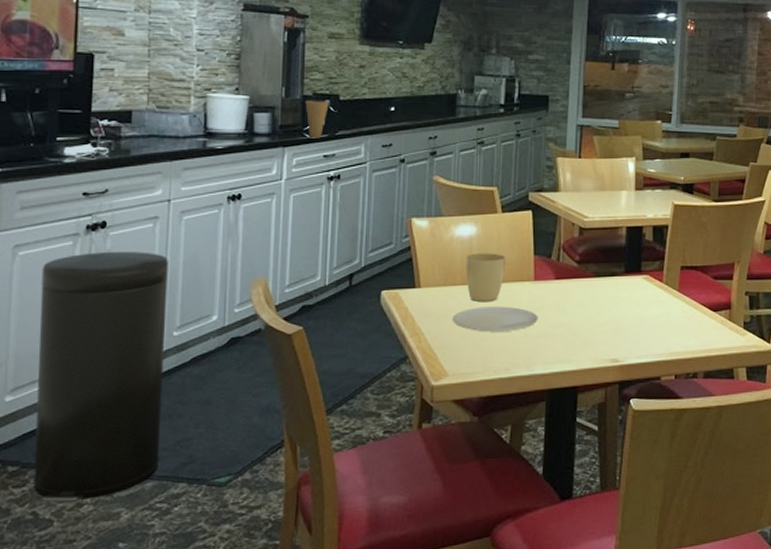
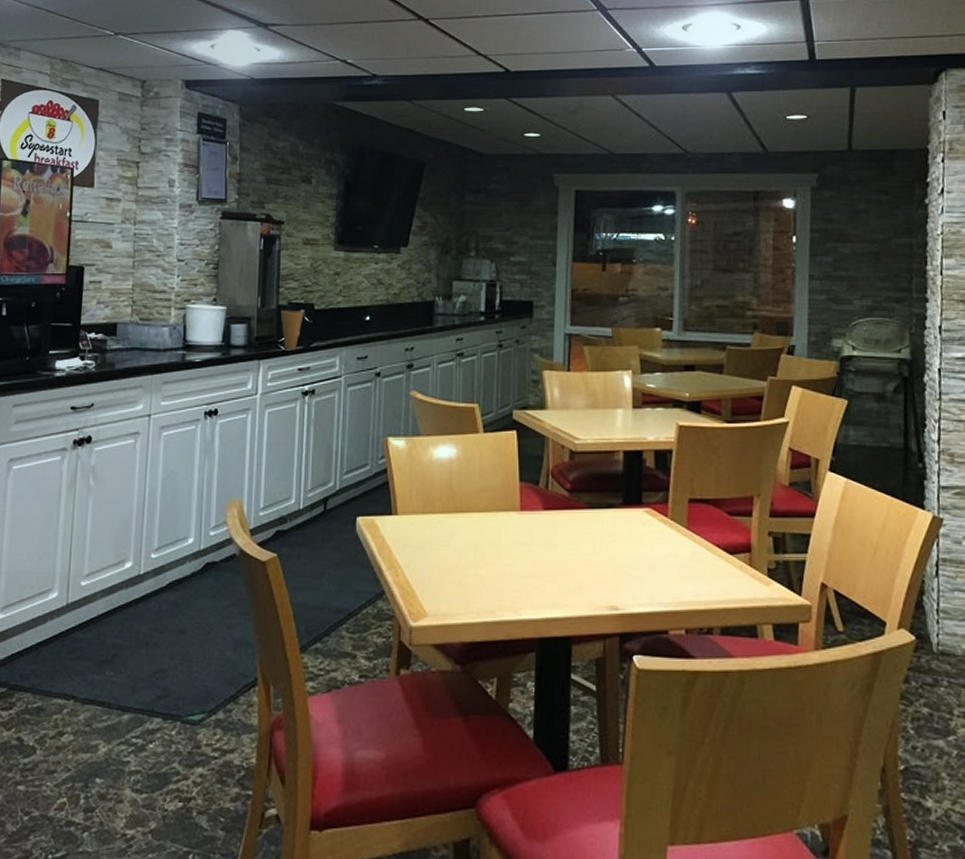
pedal bin: present [33,252,168,503] -> none [19,468,148,731]
plate: present [451,306,538,332] -> none [431,539,525,568]
cup: present [466,253,506,301] -> none [445,478,489,533]

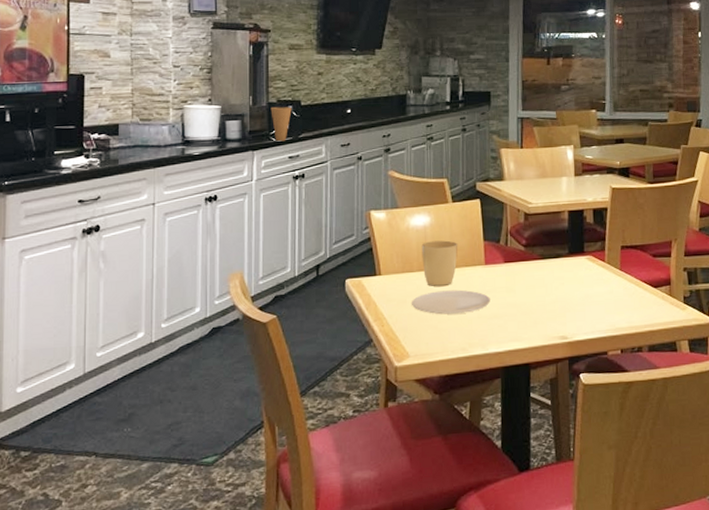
plate: none [431,539,525,568] -> present [411,289,490,315]
cup: none [445,478,489,533] -> present [421,240,459,286]

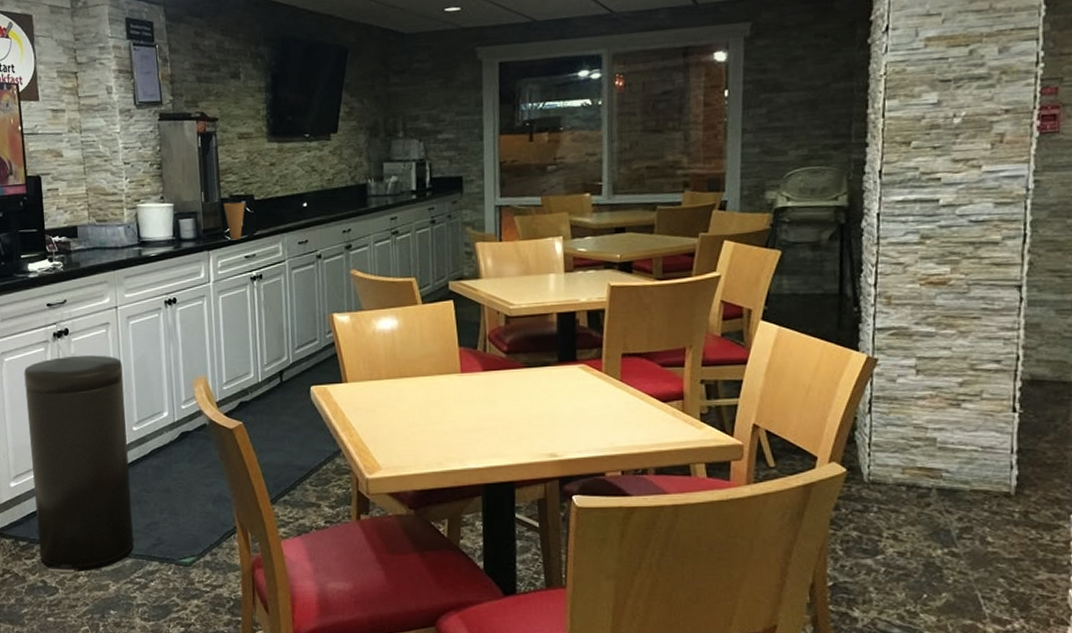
pedal bin: none [44,251,155,485] -> present [24,355,135,574]
plate: present [411,289,490,315] -> none [380,399,468,426]
cup: present [421,240,459,286] -> none [389,346,431,395]

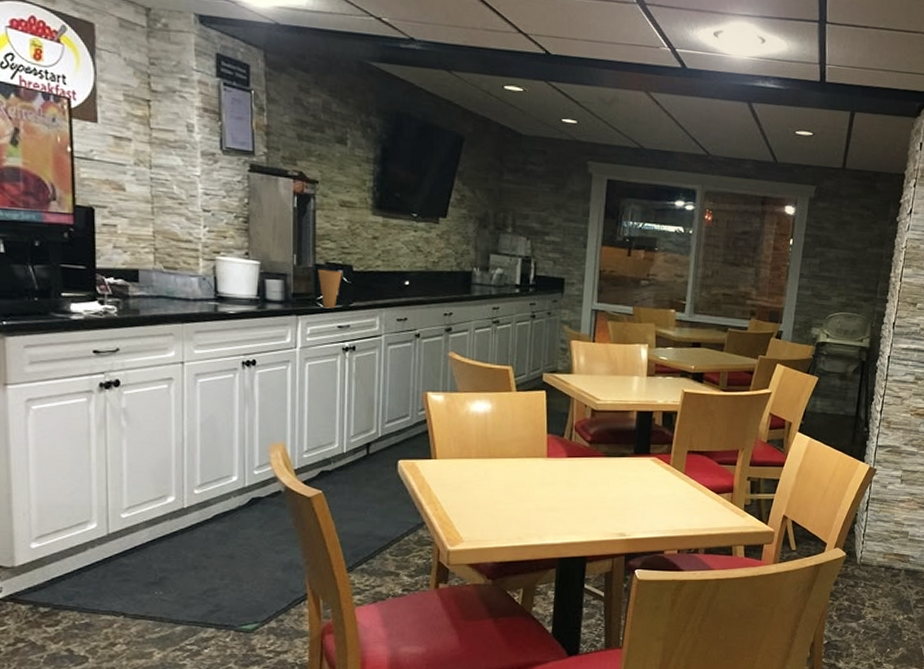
pedal bin: present [24,355,135,574] -> none [57,410,188,642]

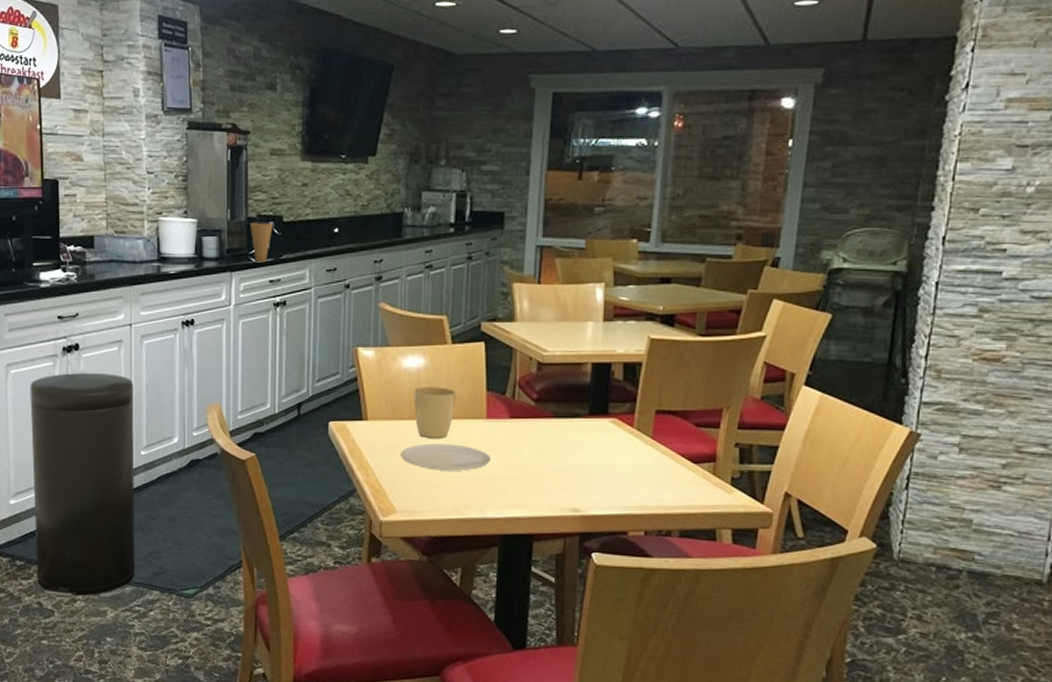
pedal bin: none [57,410,188,642] -> present [30,373,136,598]
plate: none [467,479,550,504] -> present [399,443,491,471]
cup: none [481,429,520,475] -> present [414,387,457,438]

